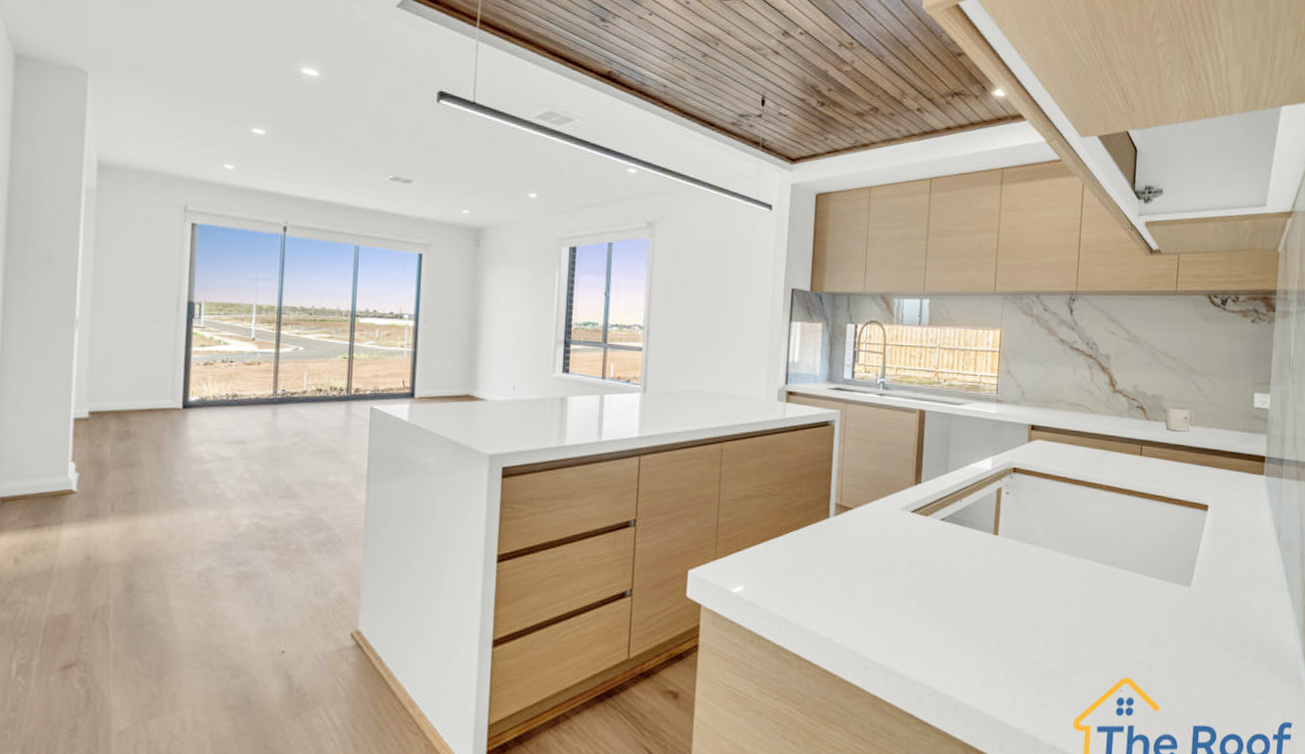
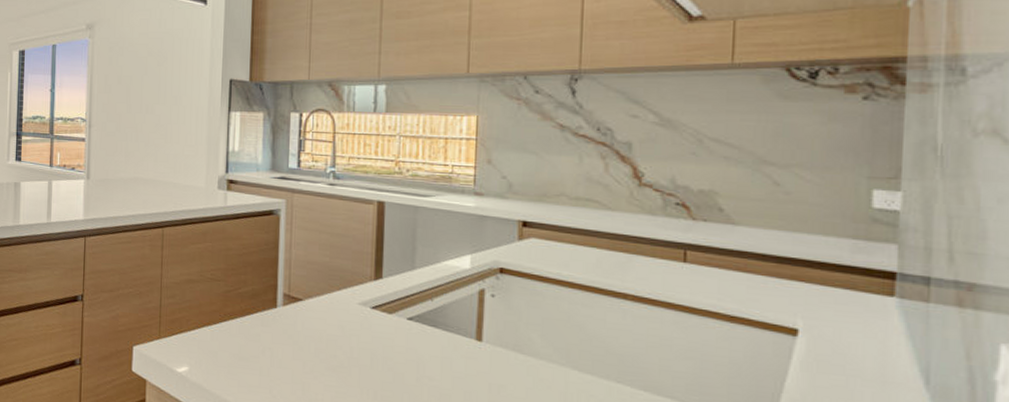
mug: present [1165,406,1194,432] -> none [721,204,769,236]

